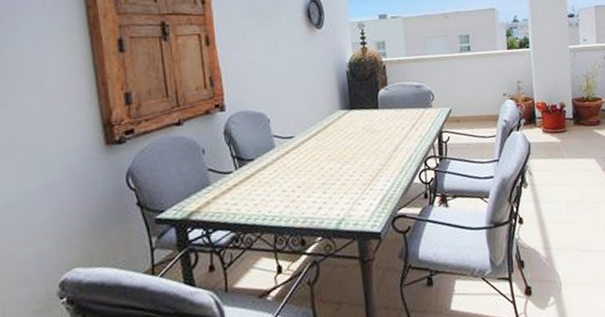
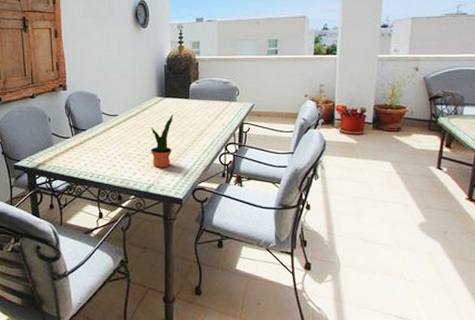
potted plant: none [336,129,363,197] -> present [151,114,174,168]

